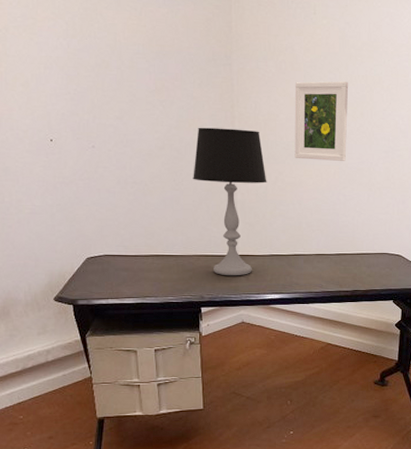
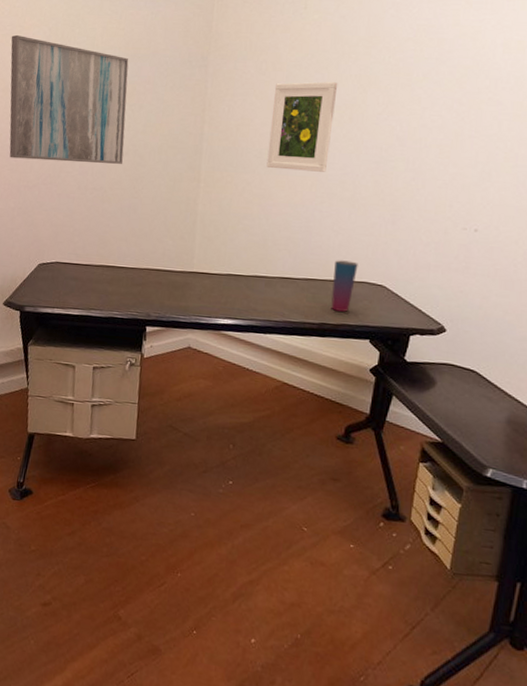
wall art: none [24,27,160,158] -> present [9,34,129,164]
table lamp: present [193,127,267,276] -> none [153,132,233,295]
cup: none [360,236,379,279] -> present [331,260,358,312]

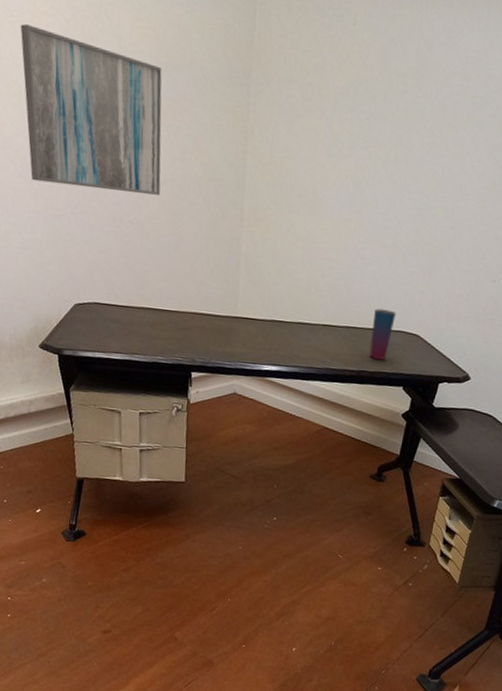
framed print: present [266,81,338,172] -> none [311,112,385,216]

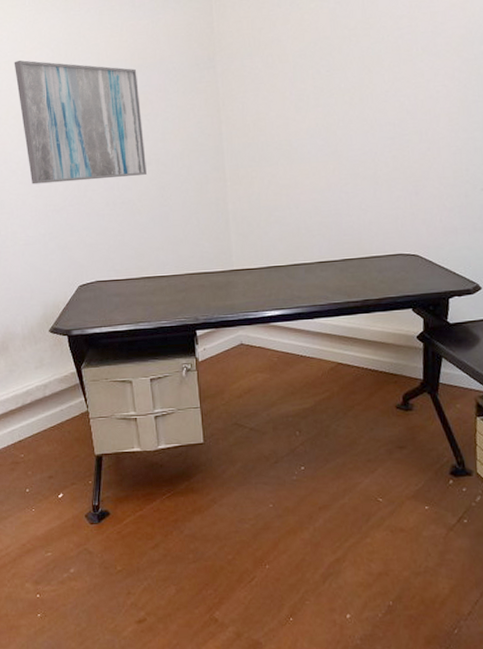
cup: present [369,308,396,360] -> none [368,236,391,286]

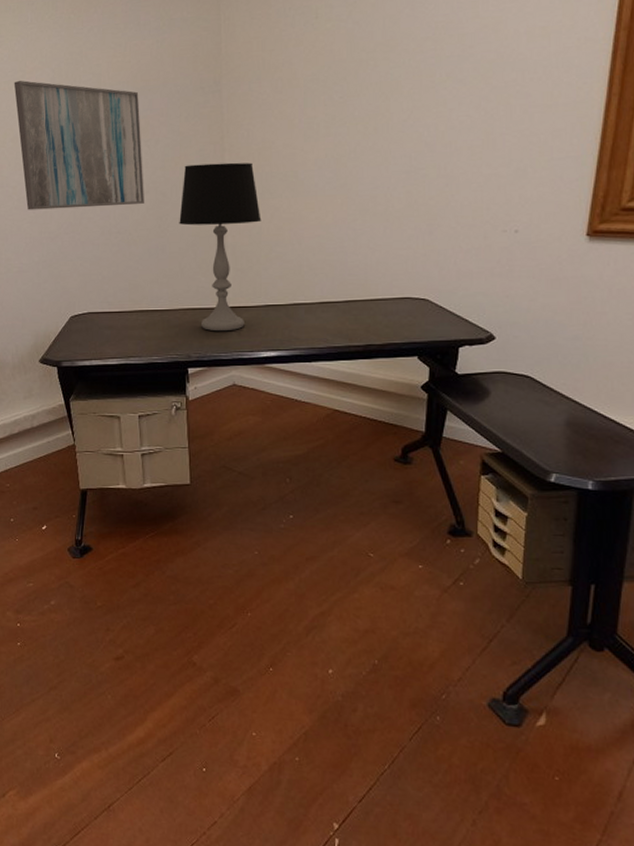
table lamp: none [181,133,260,294] -> present [179,162,262,332]

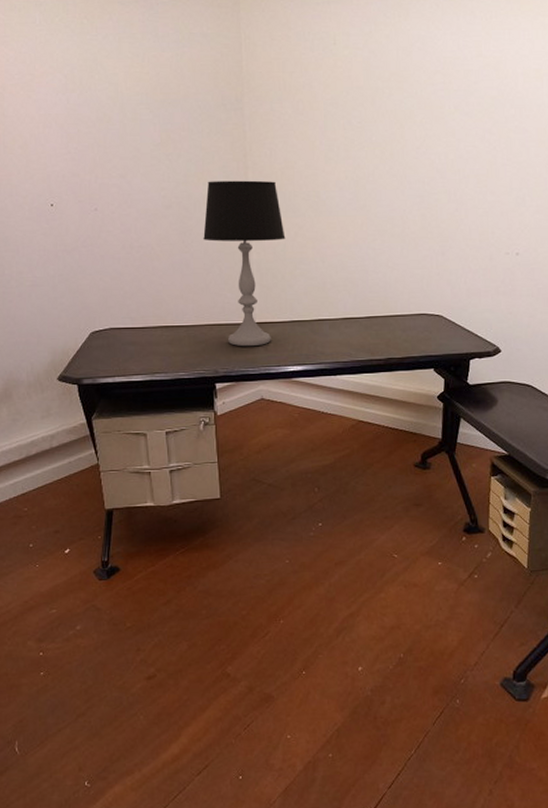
wall art: present [14,80,144,210] -> none [21,84,167,221]

